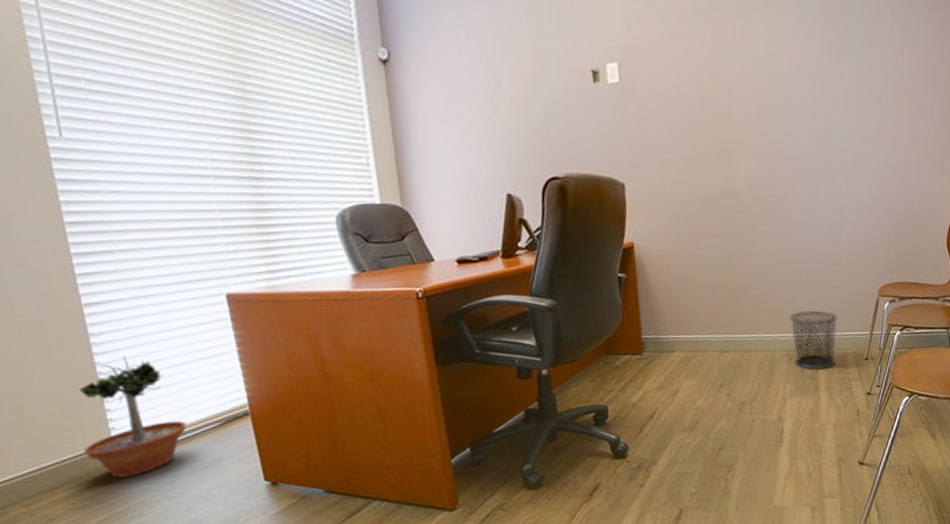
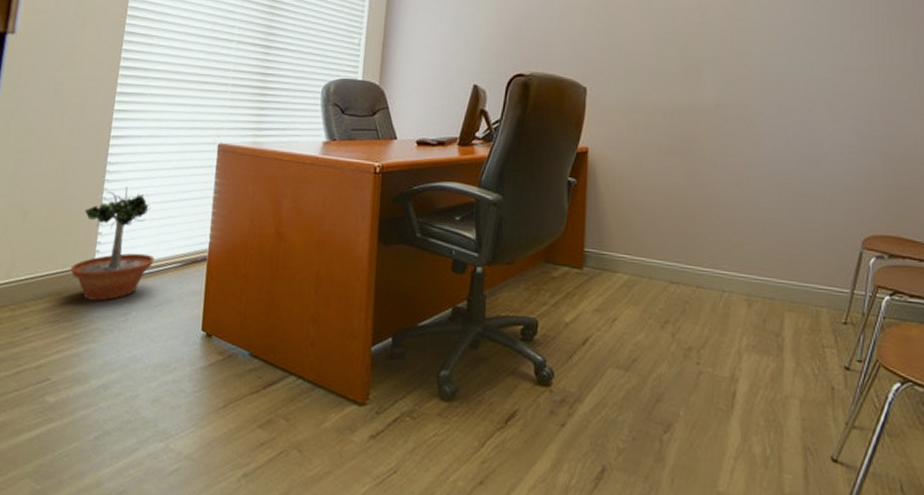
waste bin: present [789,310,837,370] -> none [752,251,810,326]

